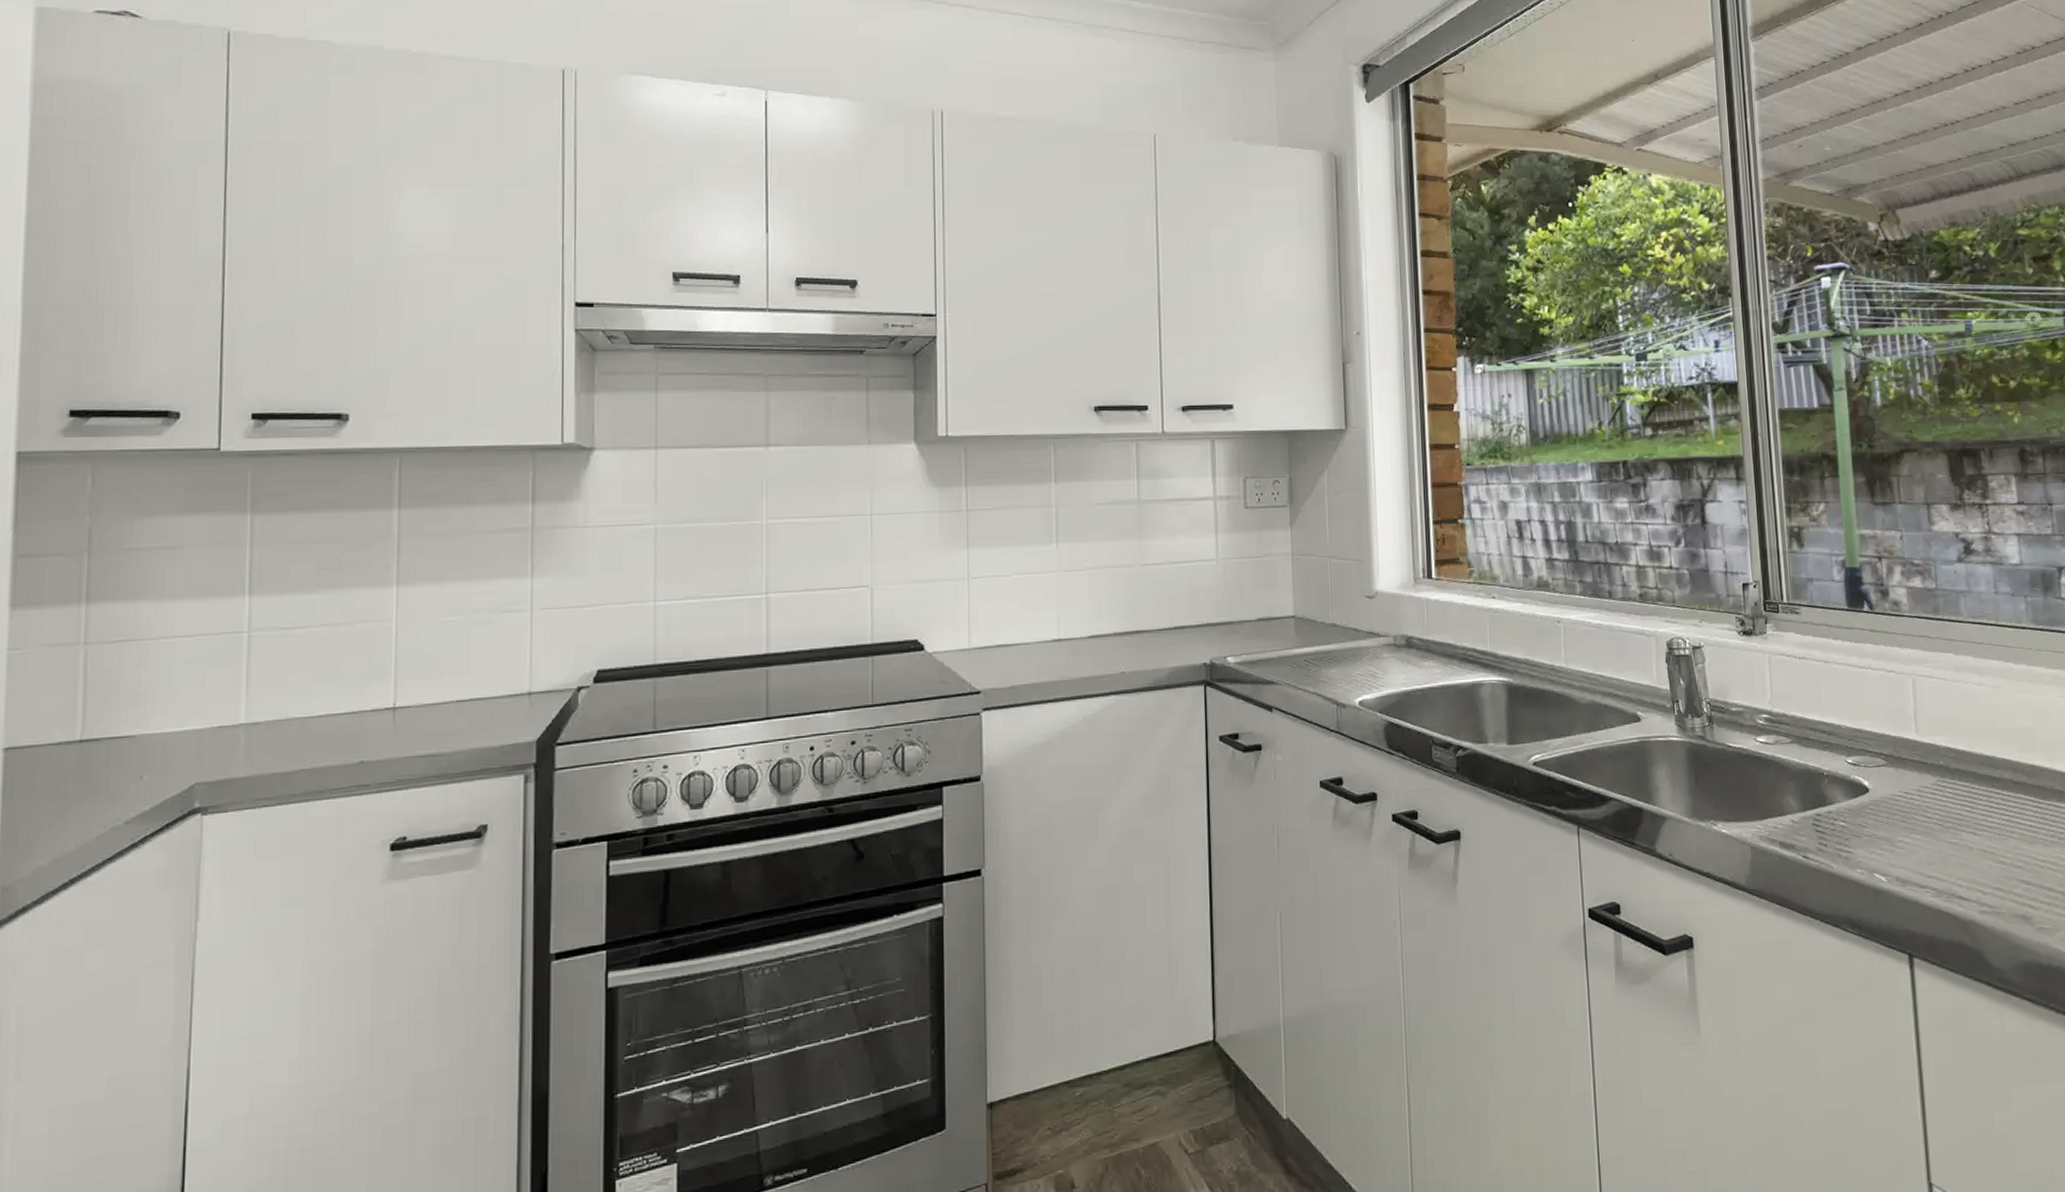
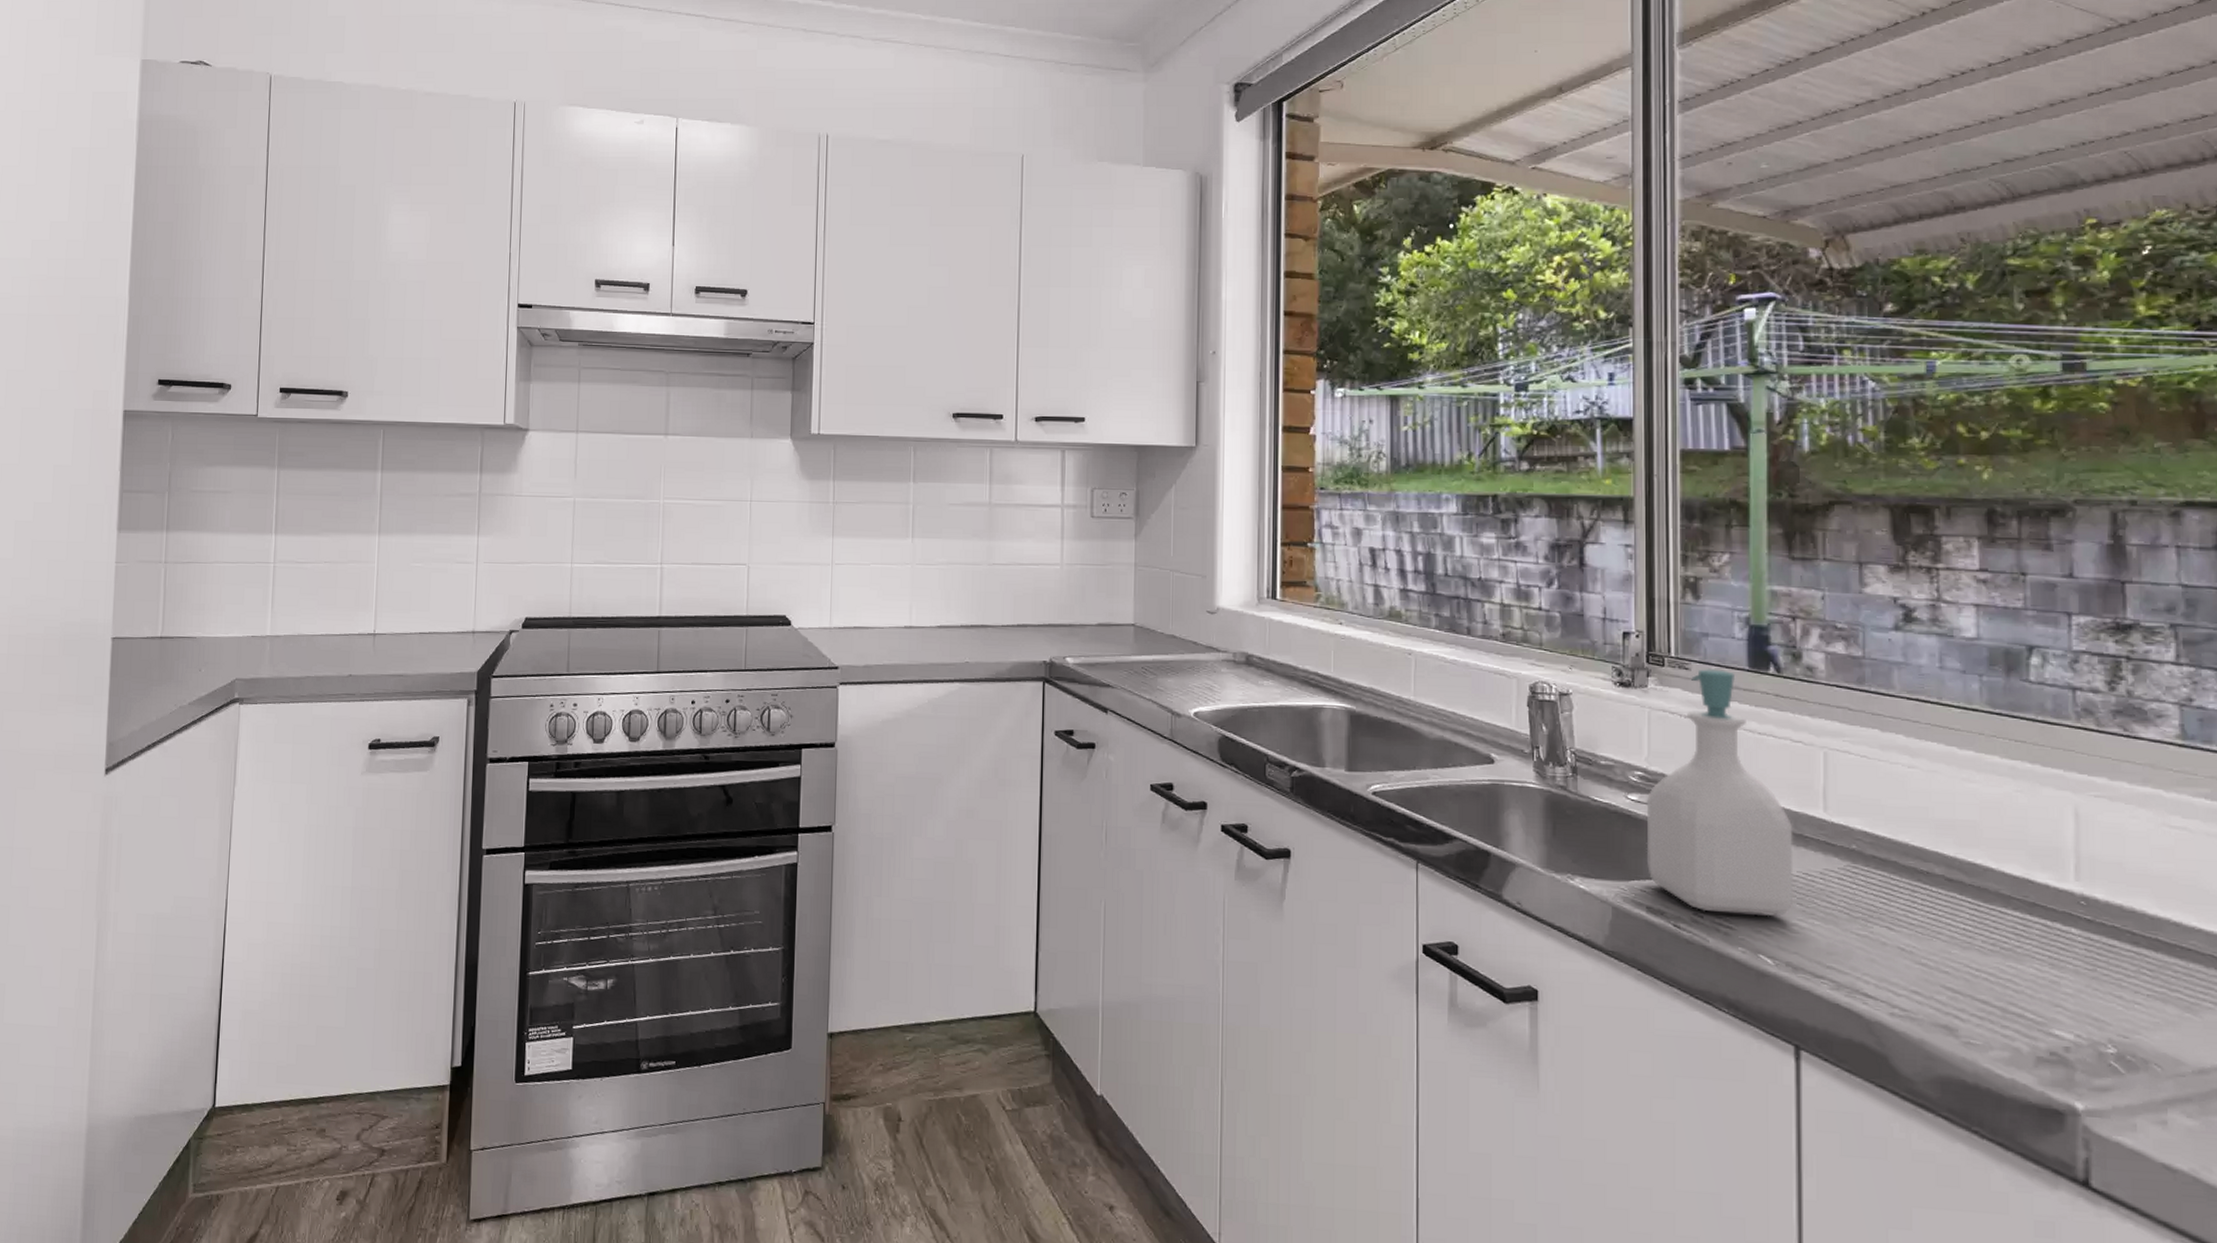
soap bottle: none [1773,611,1898,840] -> present [1646,669,1794,917]

